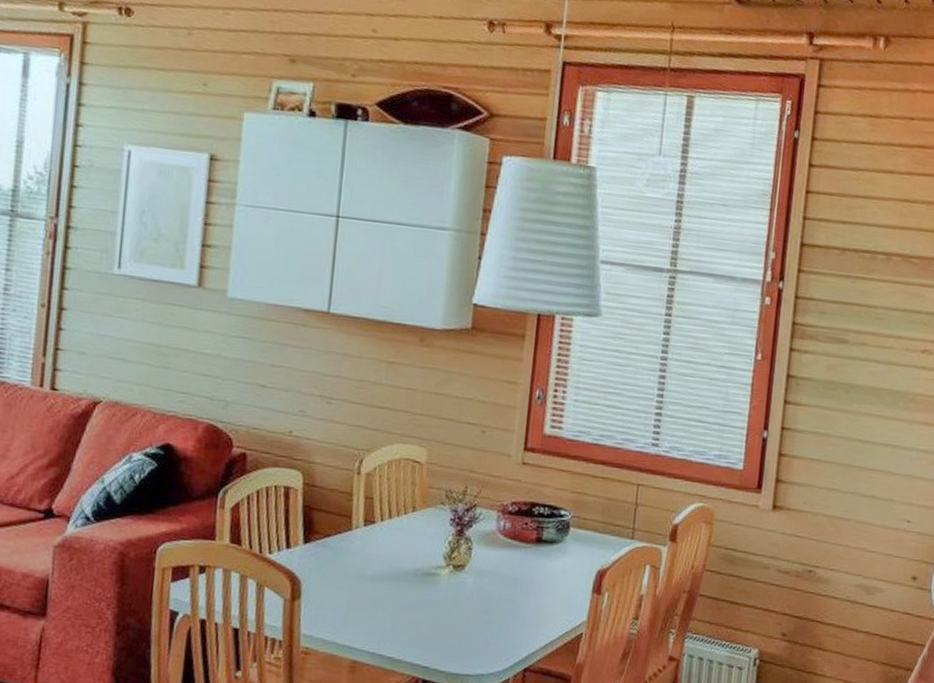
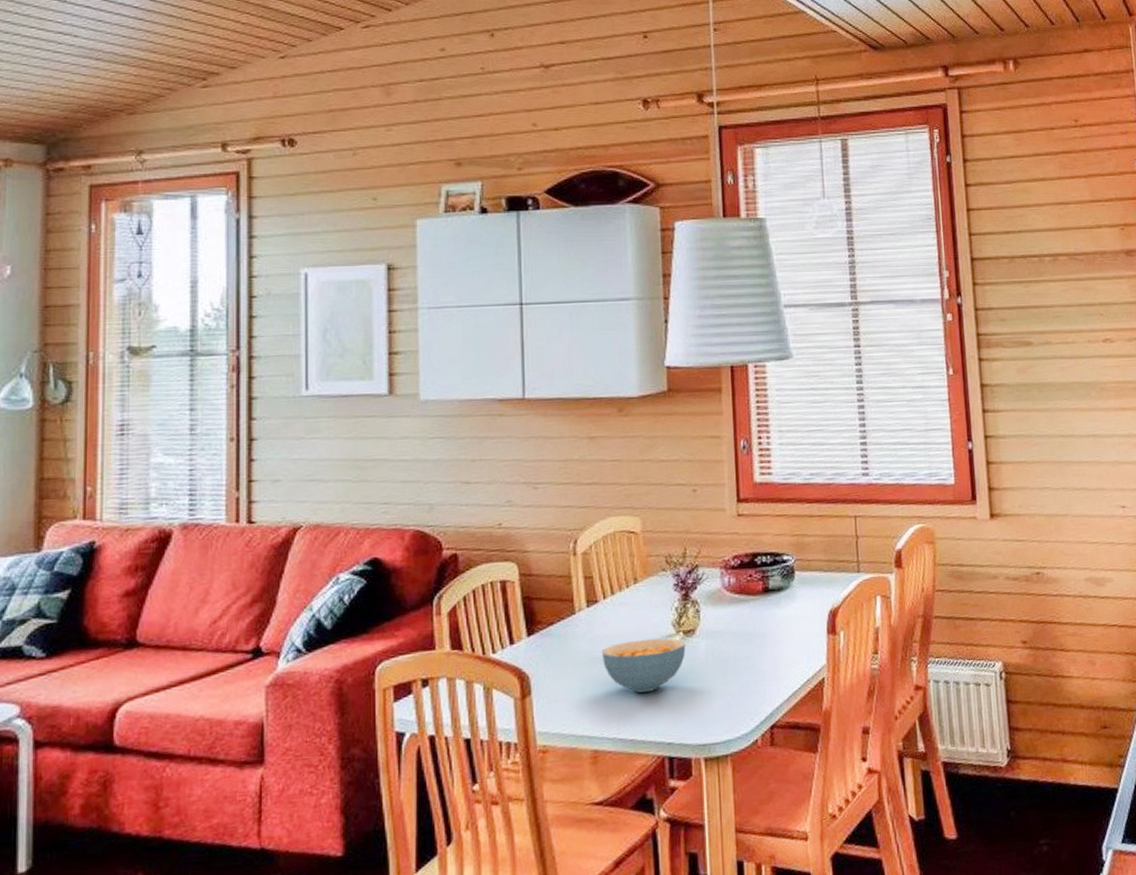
cereal bowl: none [372,565,454,616] -> present [601,638,686,693]

